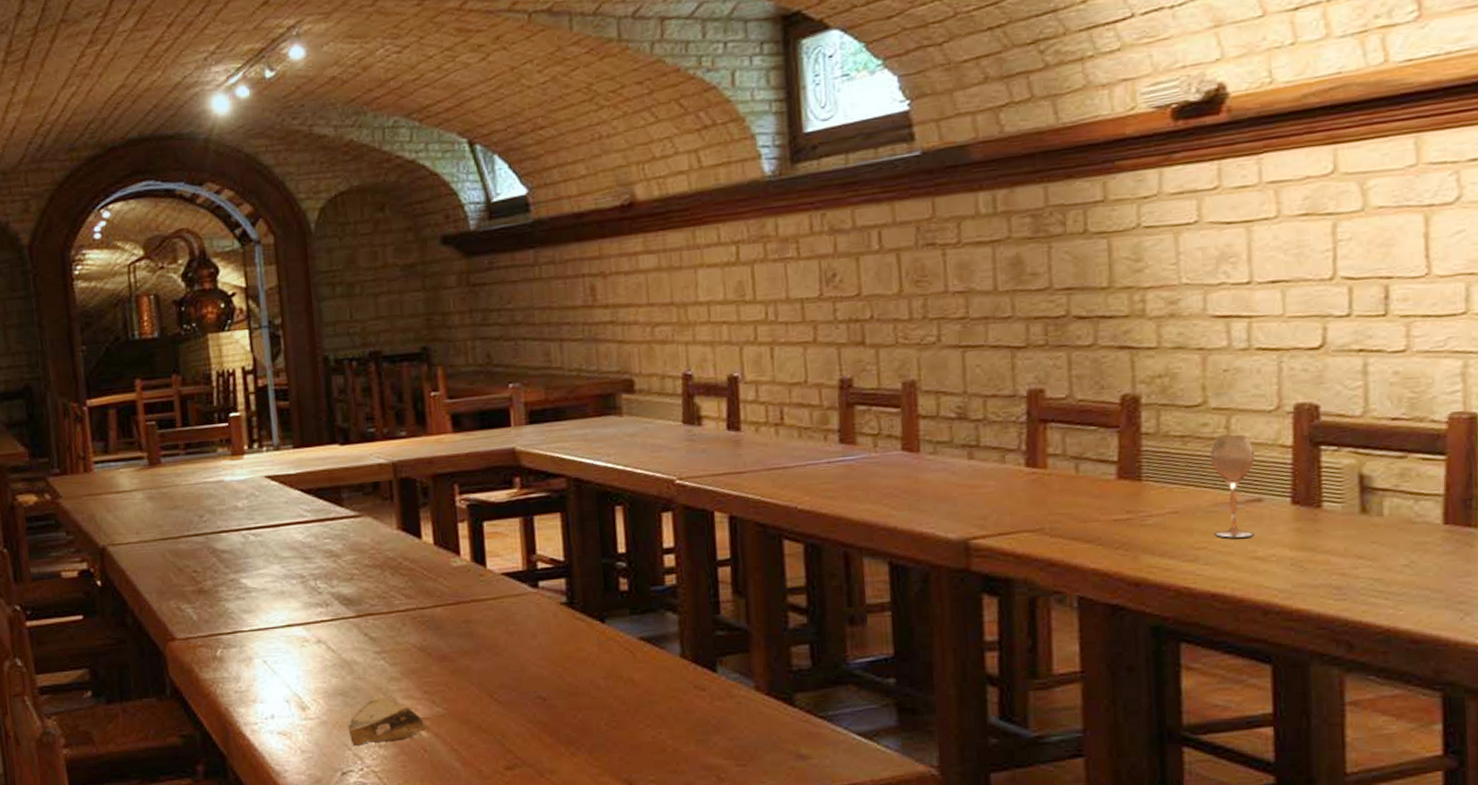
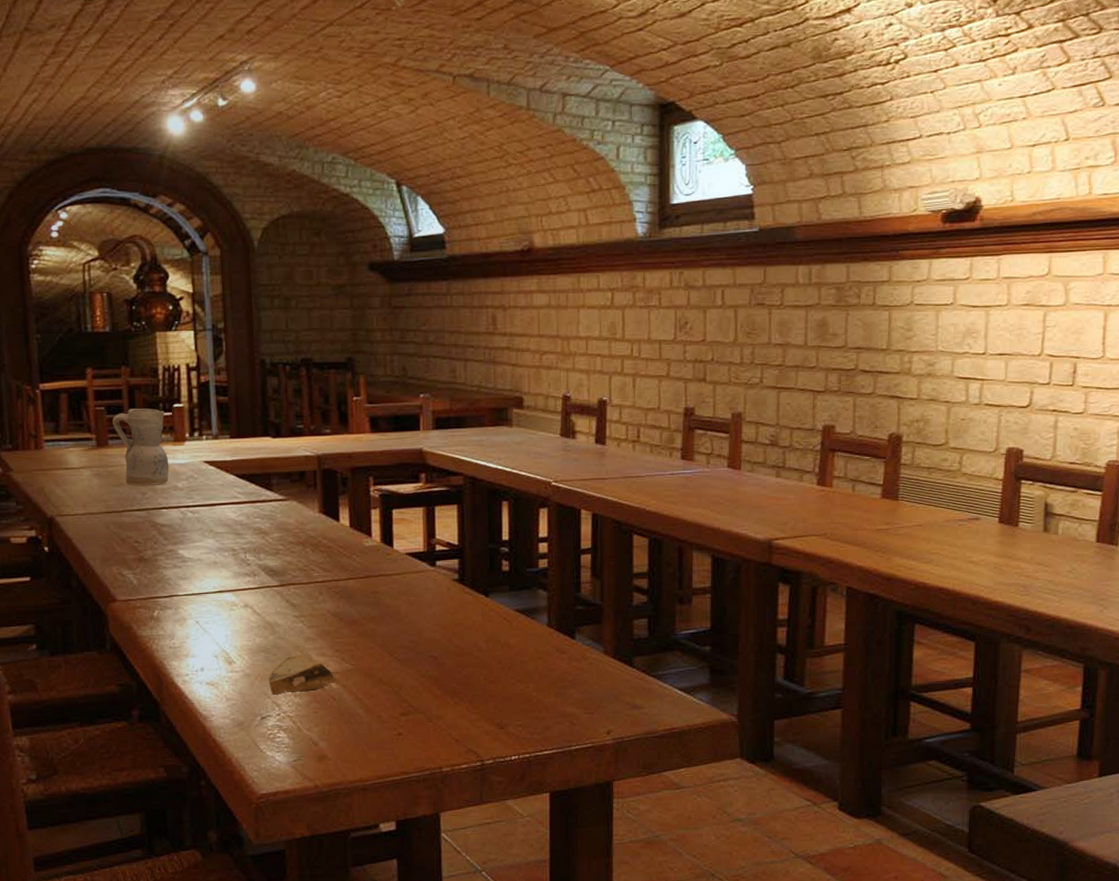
ceramic pitcher: none [164,419,228,508] -> present [112,408,170,486]
wineglass: present [1210,434,1256,541] -> none [944,468,978,548]

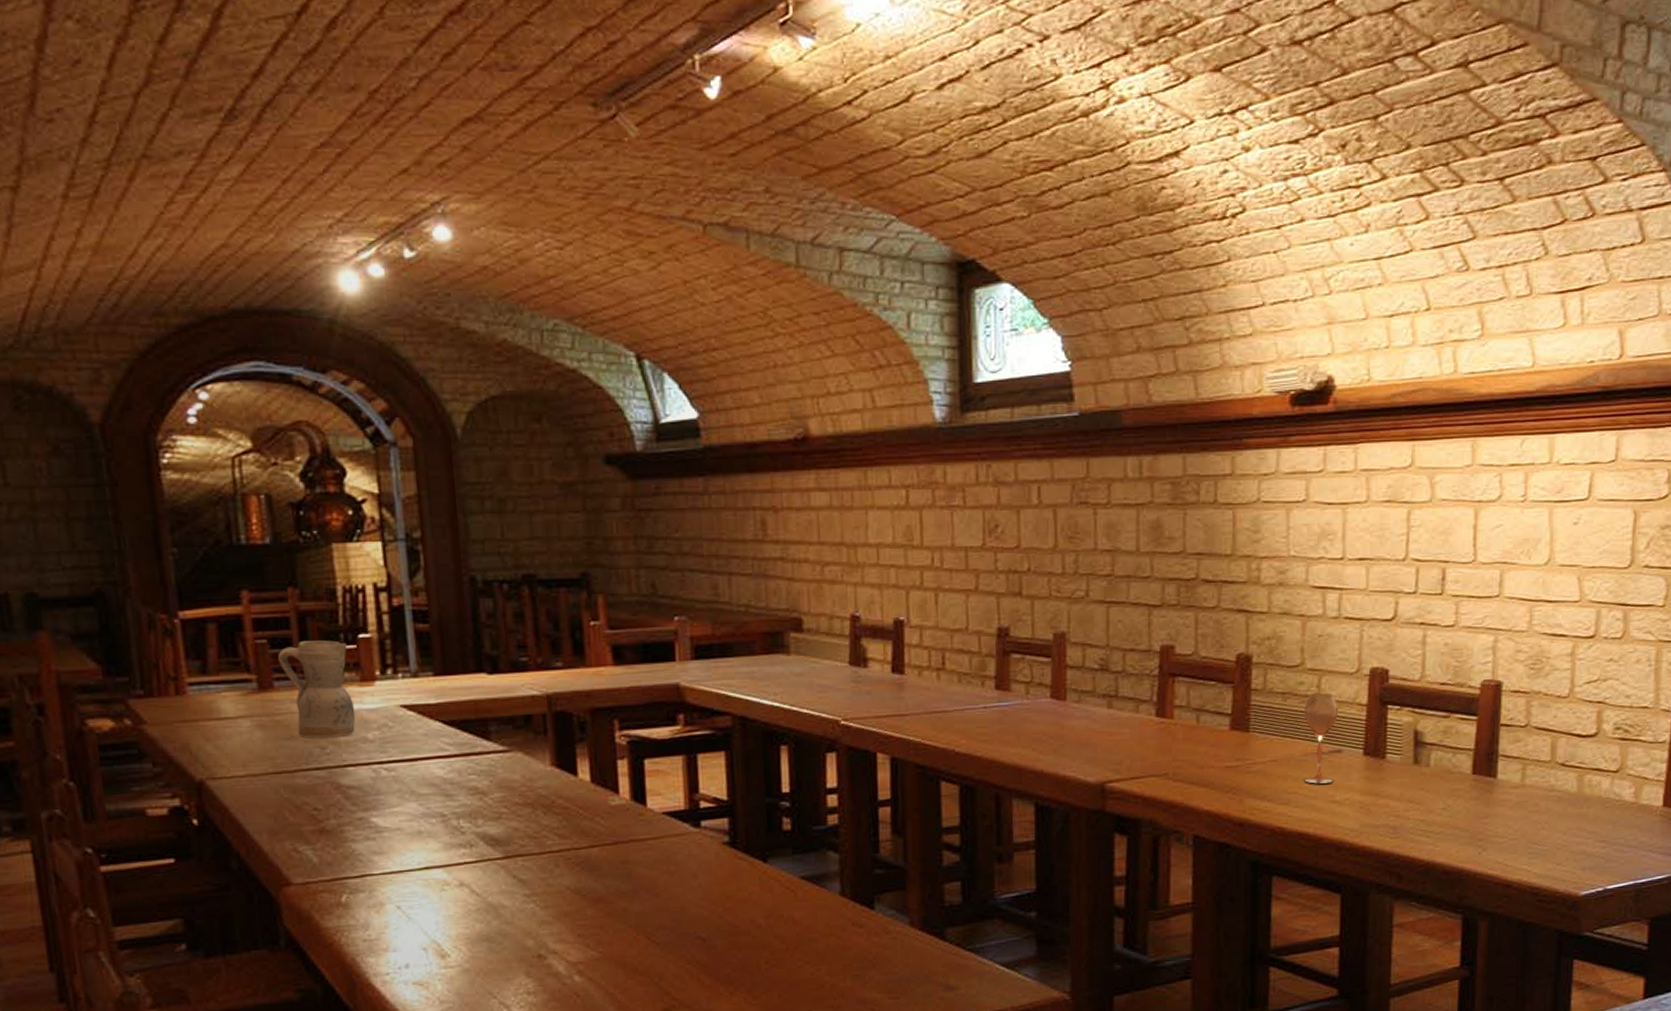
cheese: present [268,653,336,695] -> none [493,940,579,994]
wineglass: none [944,468,978,548] -> present [1303,693,1339,786]

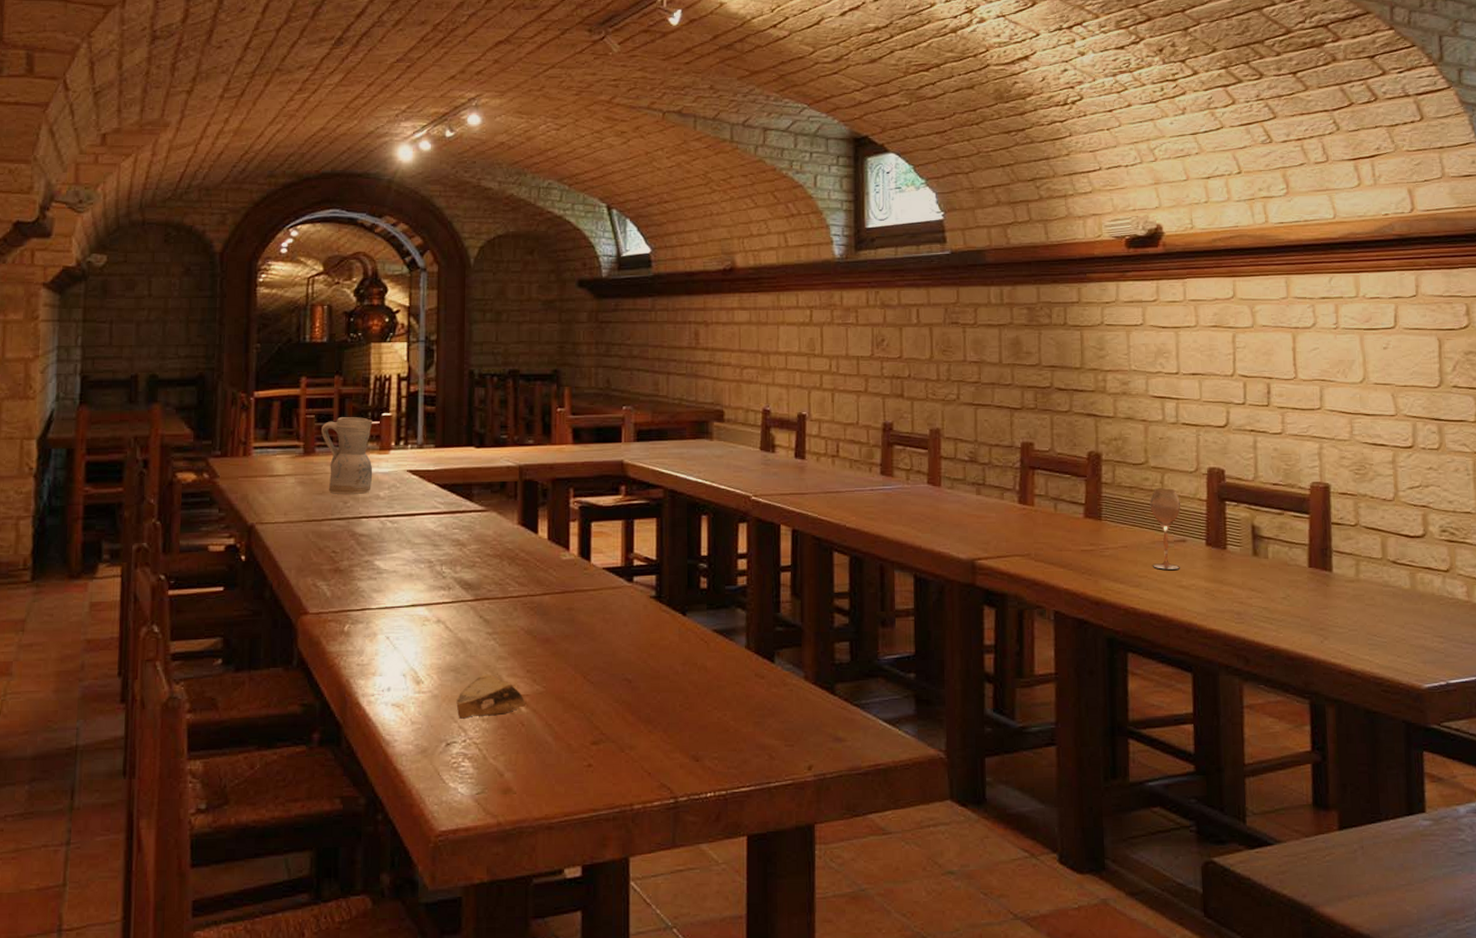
cheese: none [493,940,579,994] -> present [456,673,525,719]

